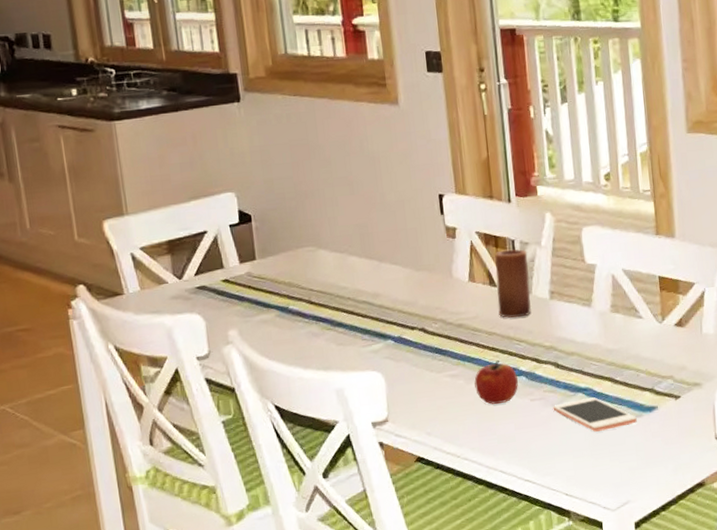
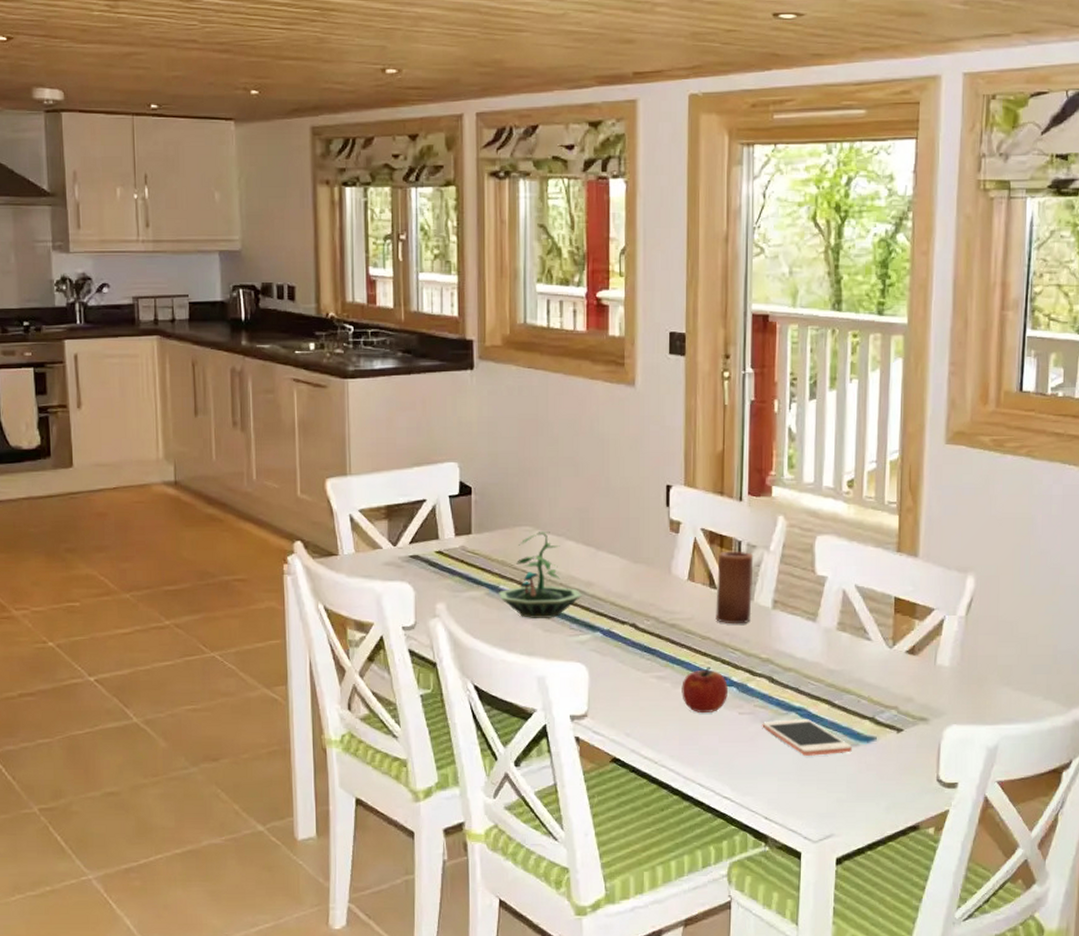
terrarium: none [288,249,370,335] -> present [498,530,582,619]

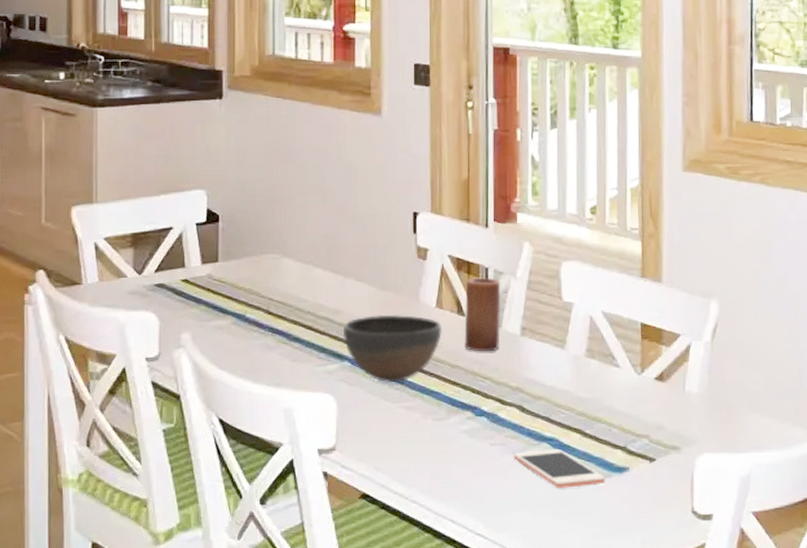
terrarium: present [498,530,582,619] -> none [244,258,330,349]
bowl: none [594,586,694,654] -> present [342,314,443,383]
fruit: present [682,667,728,714] -> none [431,396,478,445]

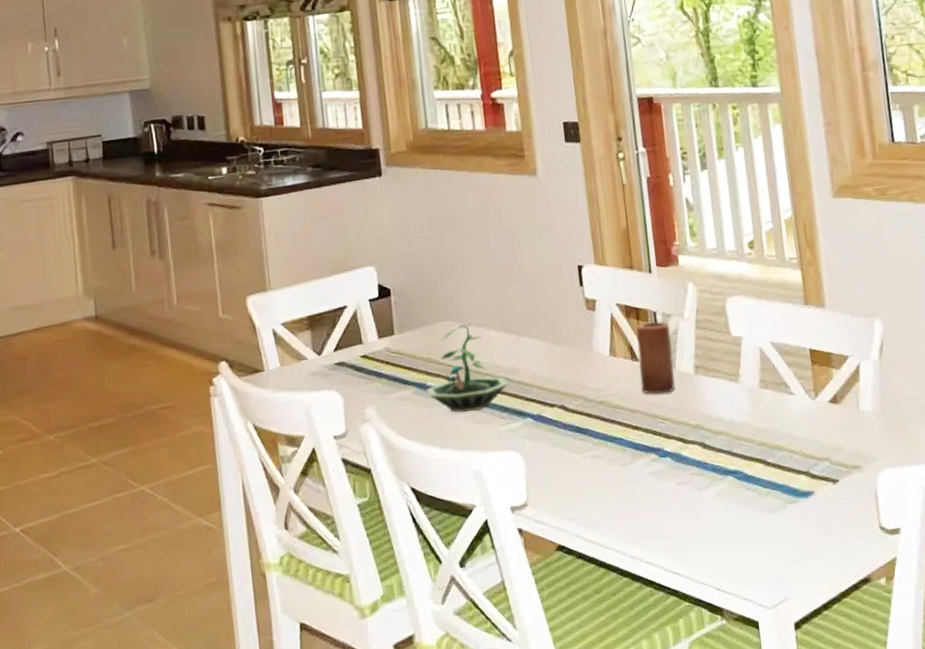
terrarium: none [244,258,330,349] -> present [426,323,509,413]
bowl: present [342,314,443,383] -> none [521,366,619,435]
cell phone: present [514,449,605,488] -> none [701,481,793,520]

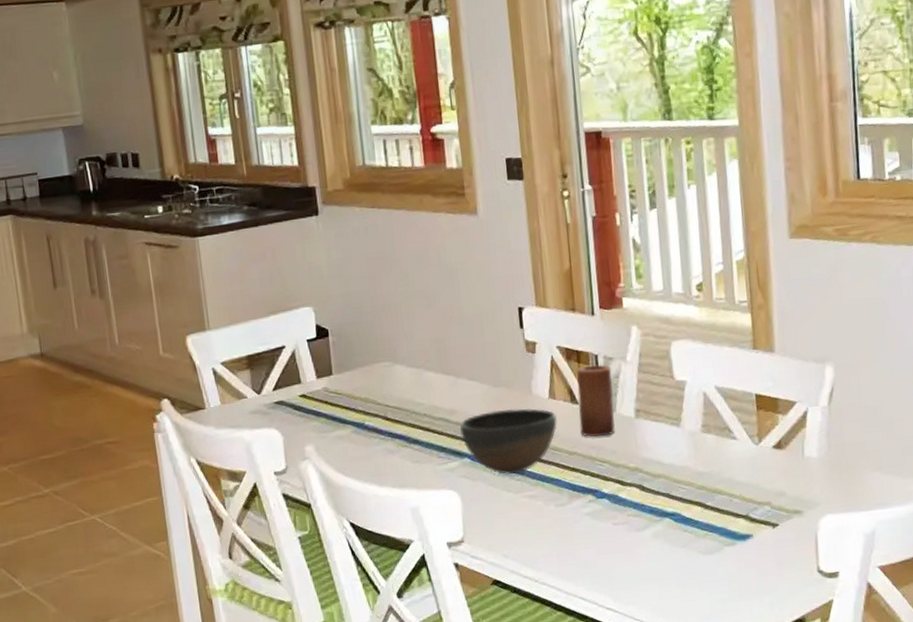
terrarium: present [426,323,509,413] -> none [364,364,447,452]
bowl: none [521,366,619,435] -> present [459,408,558,475]

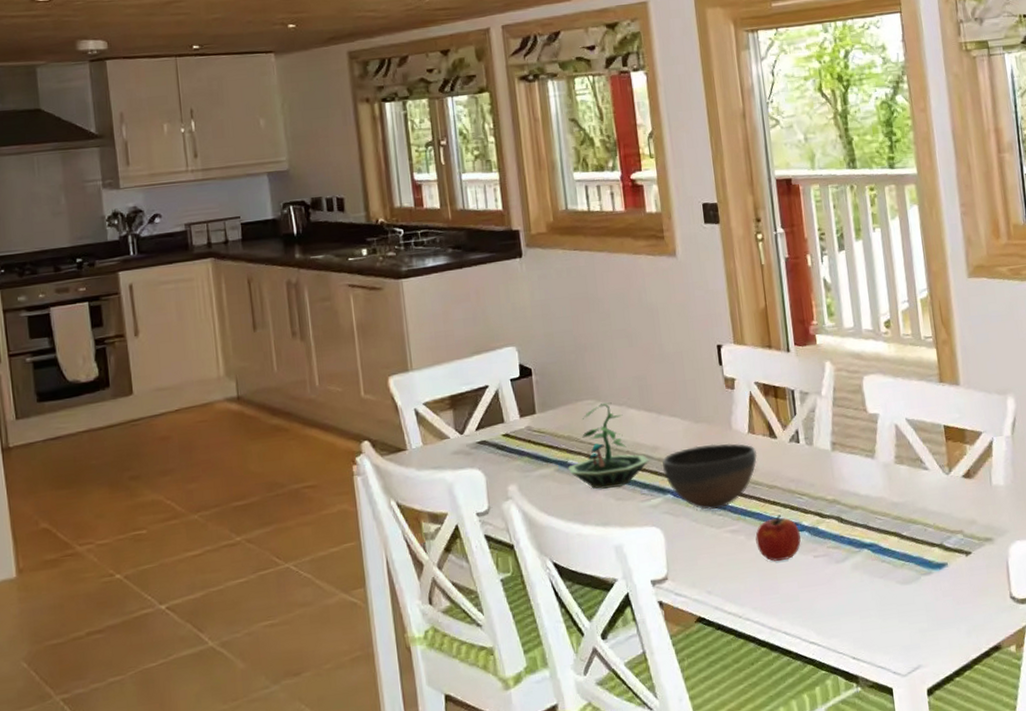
terrarium: none [364,364,447,452] -> present [567,402,649,489]
fruit: none [554,481,600,528] -> present [755,514,801,562]
candle: present [577,364,616,437] -> none [774,398,813,471]

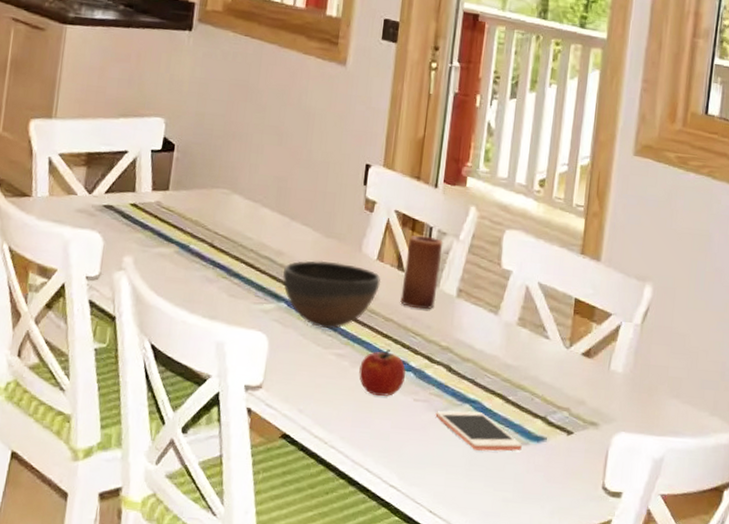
terrarium: present [567,402,649,489] -> none [187,195,271,285]
candle: none [774,398,813,471] -> present [400,235,443,310]
cell phone: none [837,554,926,591] -> present [435,410,522,451]

